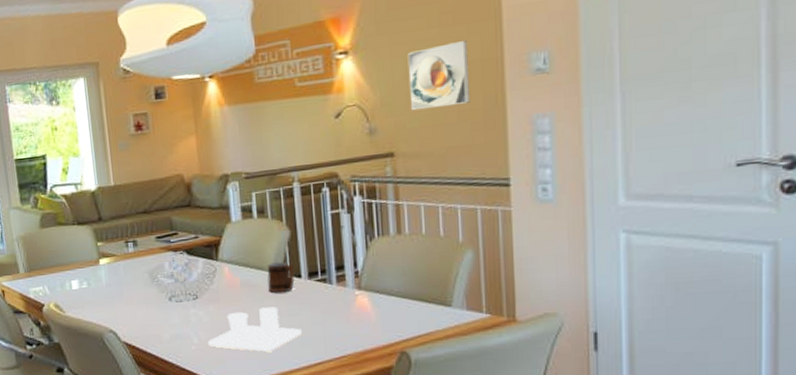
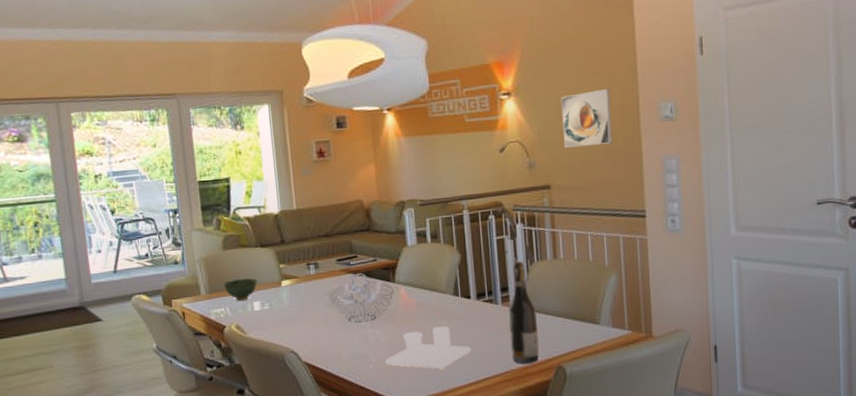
bowl: none [42,256,75,279] -> present [224,278,258,301]
mug: present [267,262,295,293] -> none [439,284,465,313]
wine bottle: none [344,237,380,349] -> present [508,261,540,364]

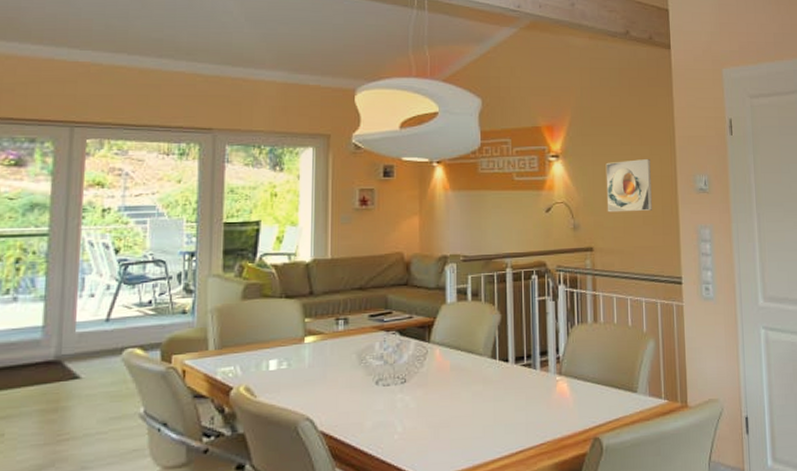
bowl: present [224,278,258,301] -> none [237,333,277,358]
salt and pepper shaker set: present [386,326,471,369] -> none [413,392,506,440]
wine bottle: present [508,261,540,364] -> none [546,323,577,435]

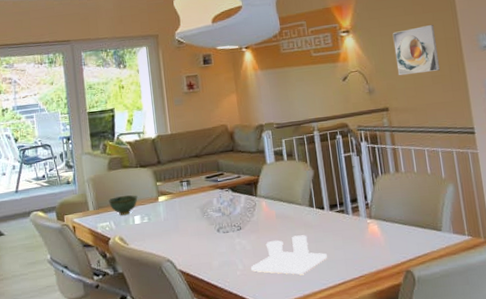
bowl: none [237,333,277,358] -> present [109,195,138,215]
salt and pepper shaker set: none [413,392,506,440] -> present [251,235,327,275]

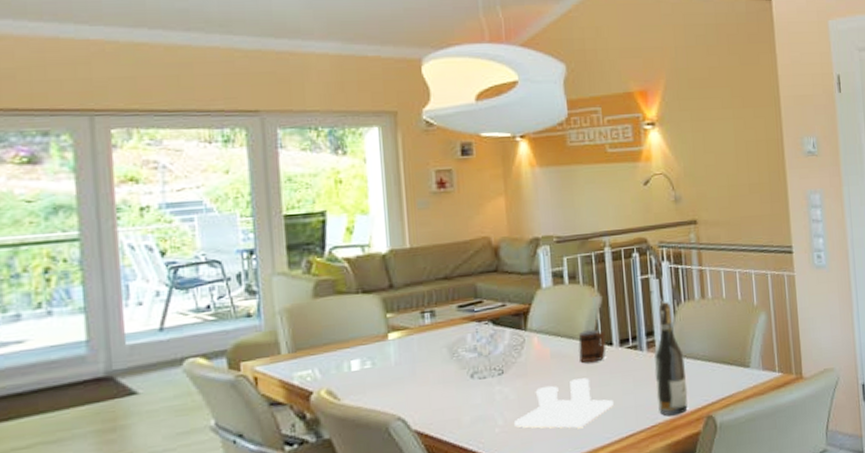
bowl: present [109,195,138,215] -> none [312,331,357,360]
mug: none [296,196,319,223] -> present [578,329,606,363]
wine bottle: none [358,175,389,269] -> present [654,302,688,416]
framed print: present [392,25,440,76] -> none [706,123,758,182]

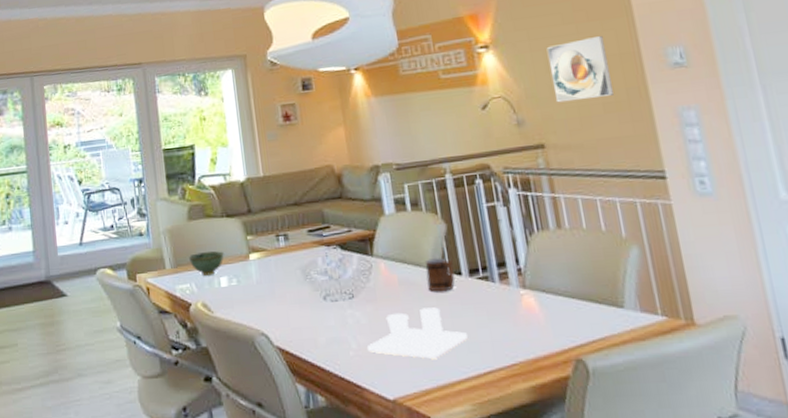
bowl: none [312,331,357,360] -> present [189,251,224,276]
wine bottle: present [654,302,688,416] -> none [508,231,552,355]
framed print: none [706,123,758,182] -> present [546,36,613,103]

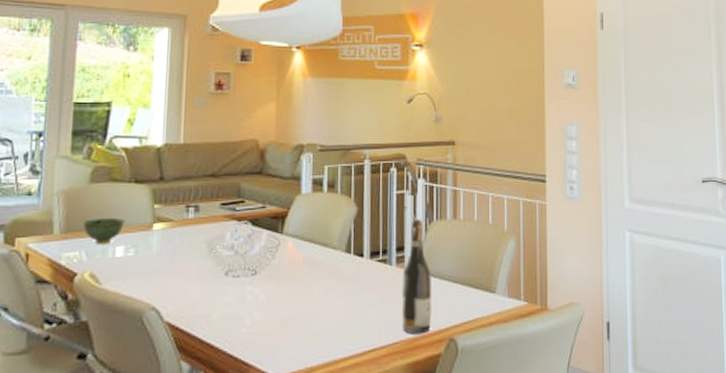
salt and pepper shaker set: present [367,307,467,359] -> none [262,287,359,337]
mug: present [424,258,456,292] -> none [329,239,357,272]
wine bottle: none [508,231,552,355] -> present [401,219,432,334]
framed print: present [546,36,613,103] -> none [471,51,517,106]

